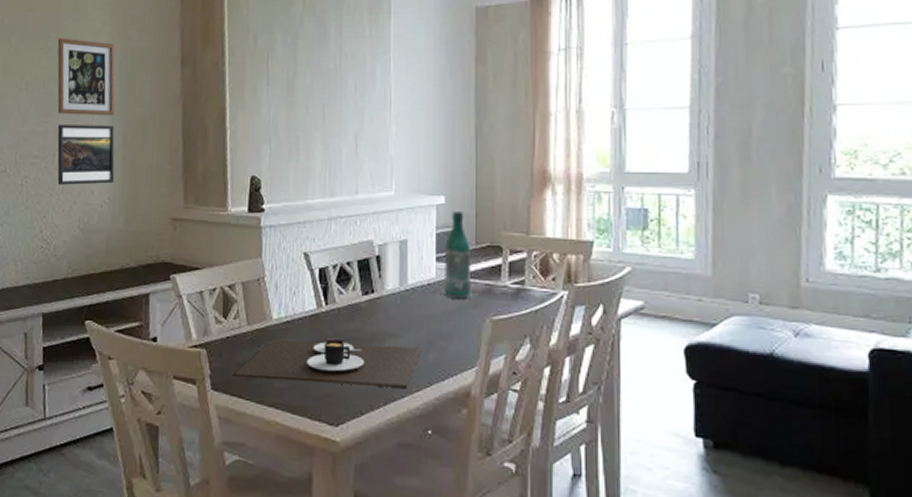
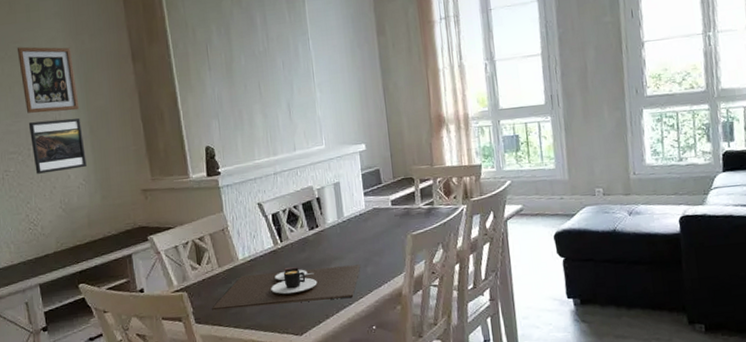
bottle: present [441,211,473,299] -> none [369,154,396,223]

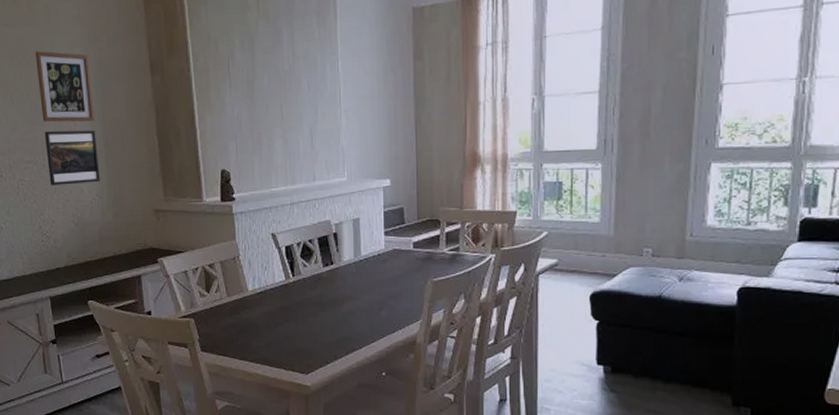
place setting: present [212,264,361,310] -> none [218,304,375,340]

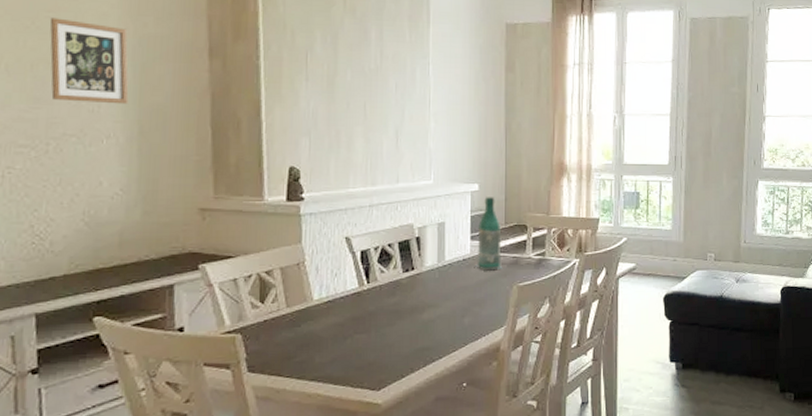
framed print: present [44,130,100,185] -> none [51,111,129,176]
bottle: none [390,192,417,266] -> present [475,197,503,271]

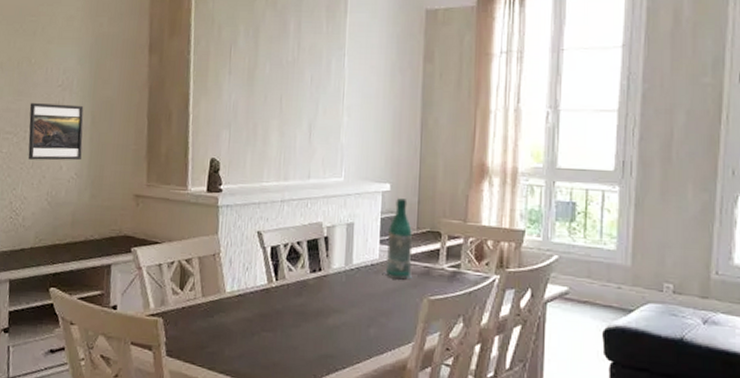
picture frame: present [49,17,129,105] -> none [30,21,88,97]
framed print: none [51,111,129,176] -> present [28,103,84,161]

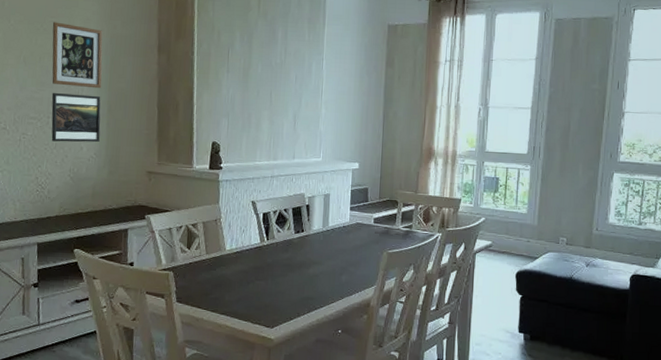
picture frame: none [30,21,88,97] -> present [52,22,103,89]
bottle: present [383,198,413,279] -> none [353,174,376,238]

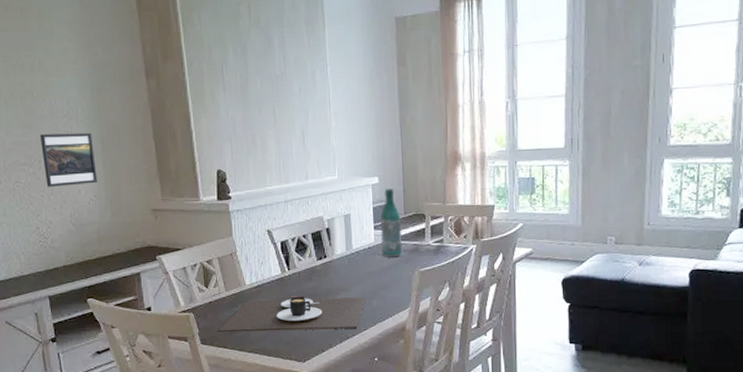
picture frame: present [52,22,103,89] -> none [28,55,91,125]
place setting: none [194,264,337,300] -> present [218,296,367,333]
bottle: none [353,174,376,238] -> present [379,189,405,258]

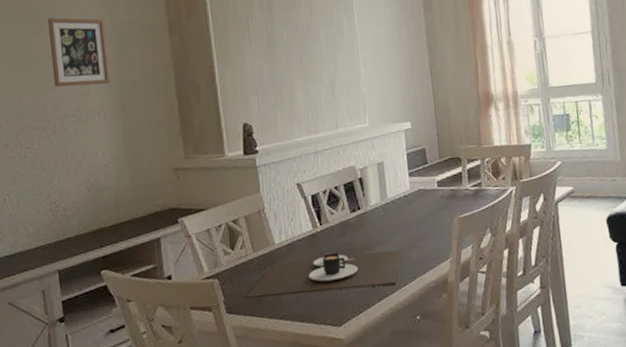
picture frame: none [28,55,91,125] -> present [47,17,111,87]
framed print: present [39,132,97,187] -> none [55,92,116,151]
bottle: present [379,189,405,258] -> none [415,133,442,206]

